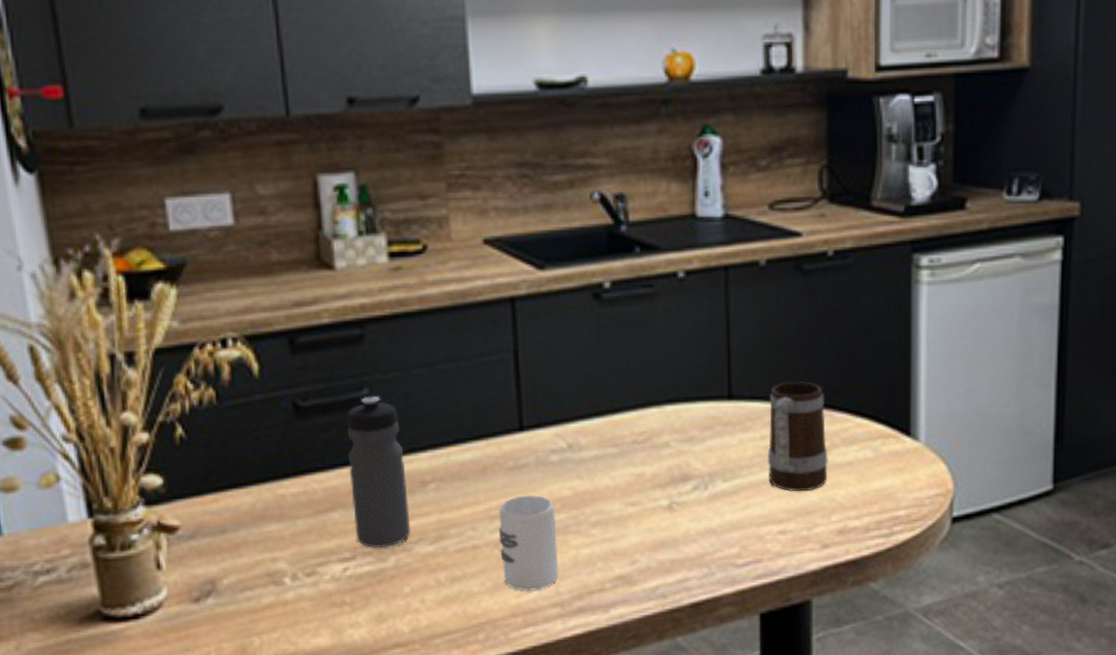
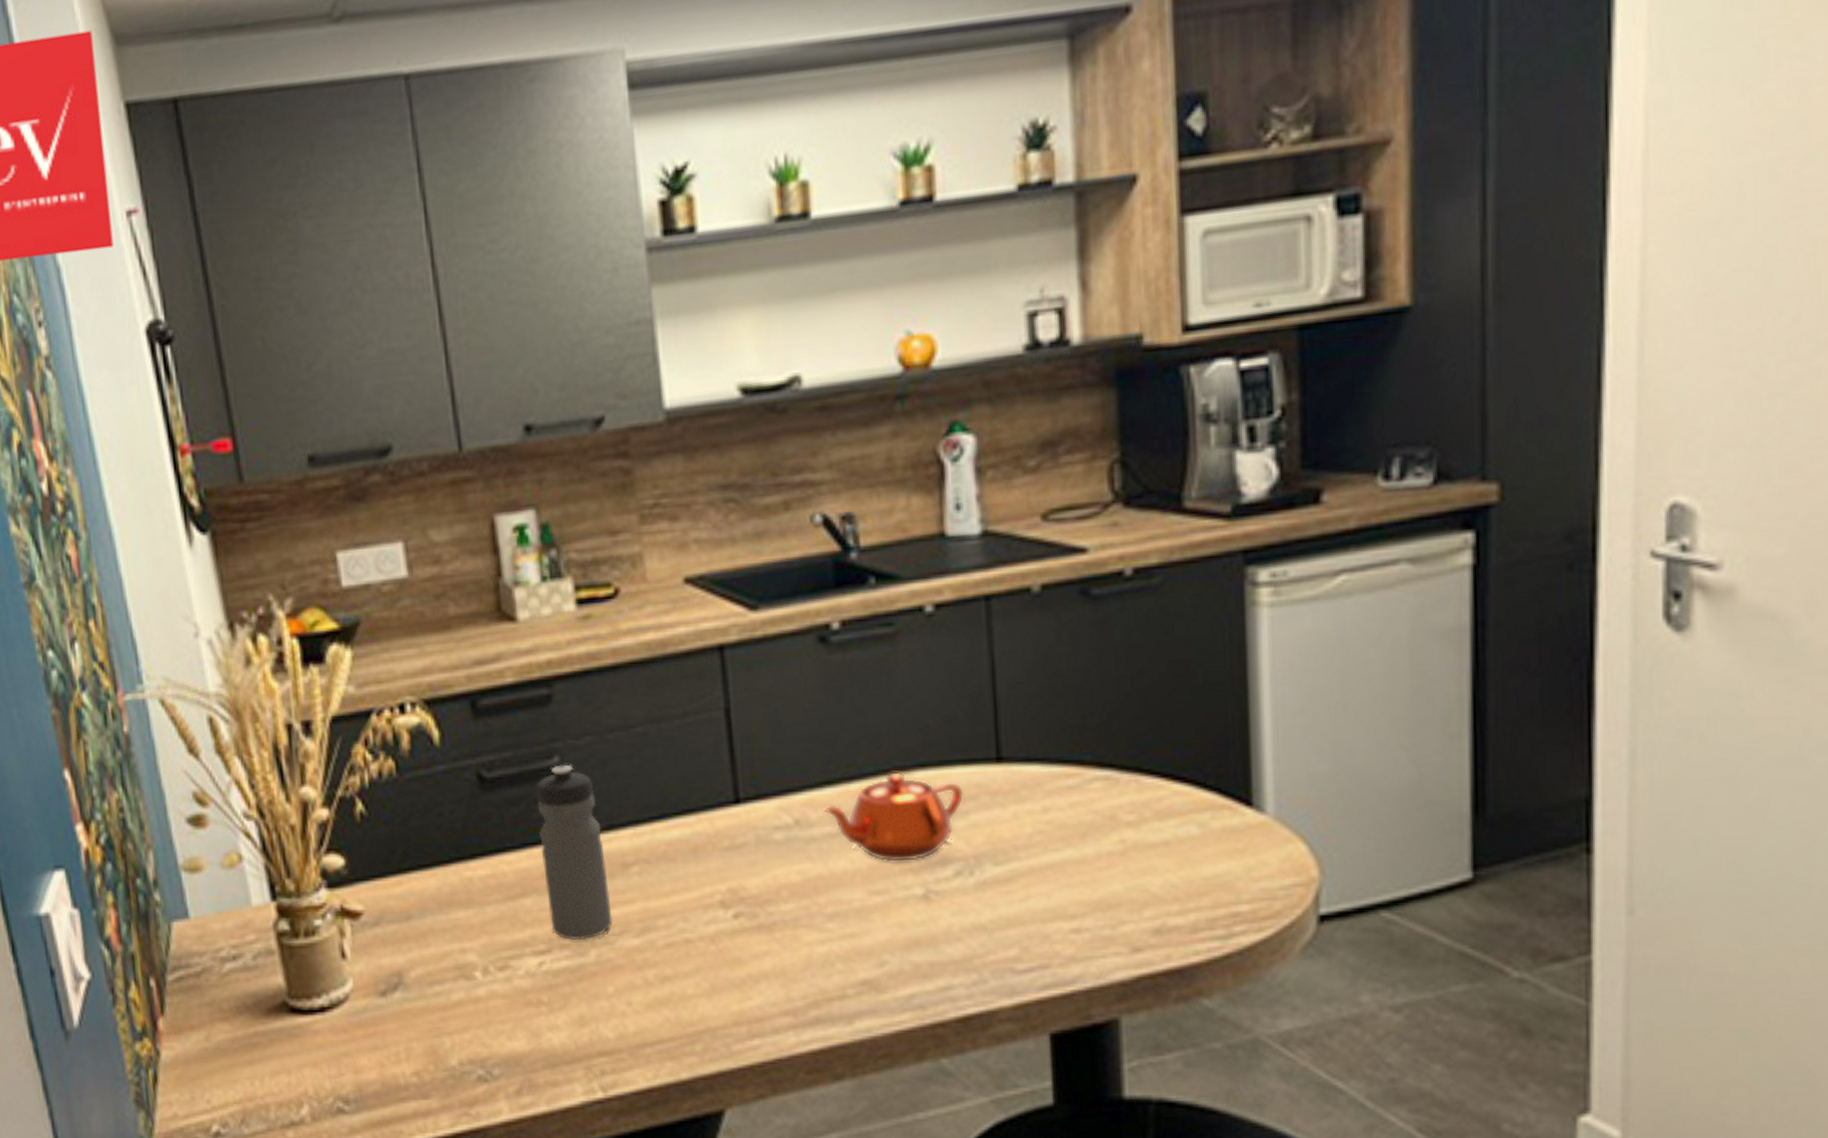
cup: present [498,495,559,591] -> none [714,880,790,995]
teapot: none [591,406,703,479] -> present [822,772,965,862]
mug: present [767,380,829,492] -> none [1052,737,1138,879]

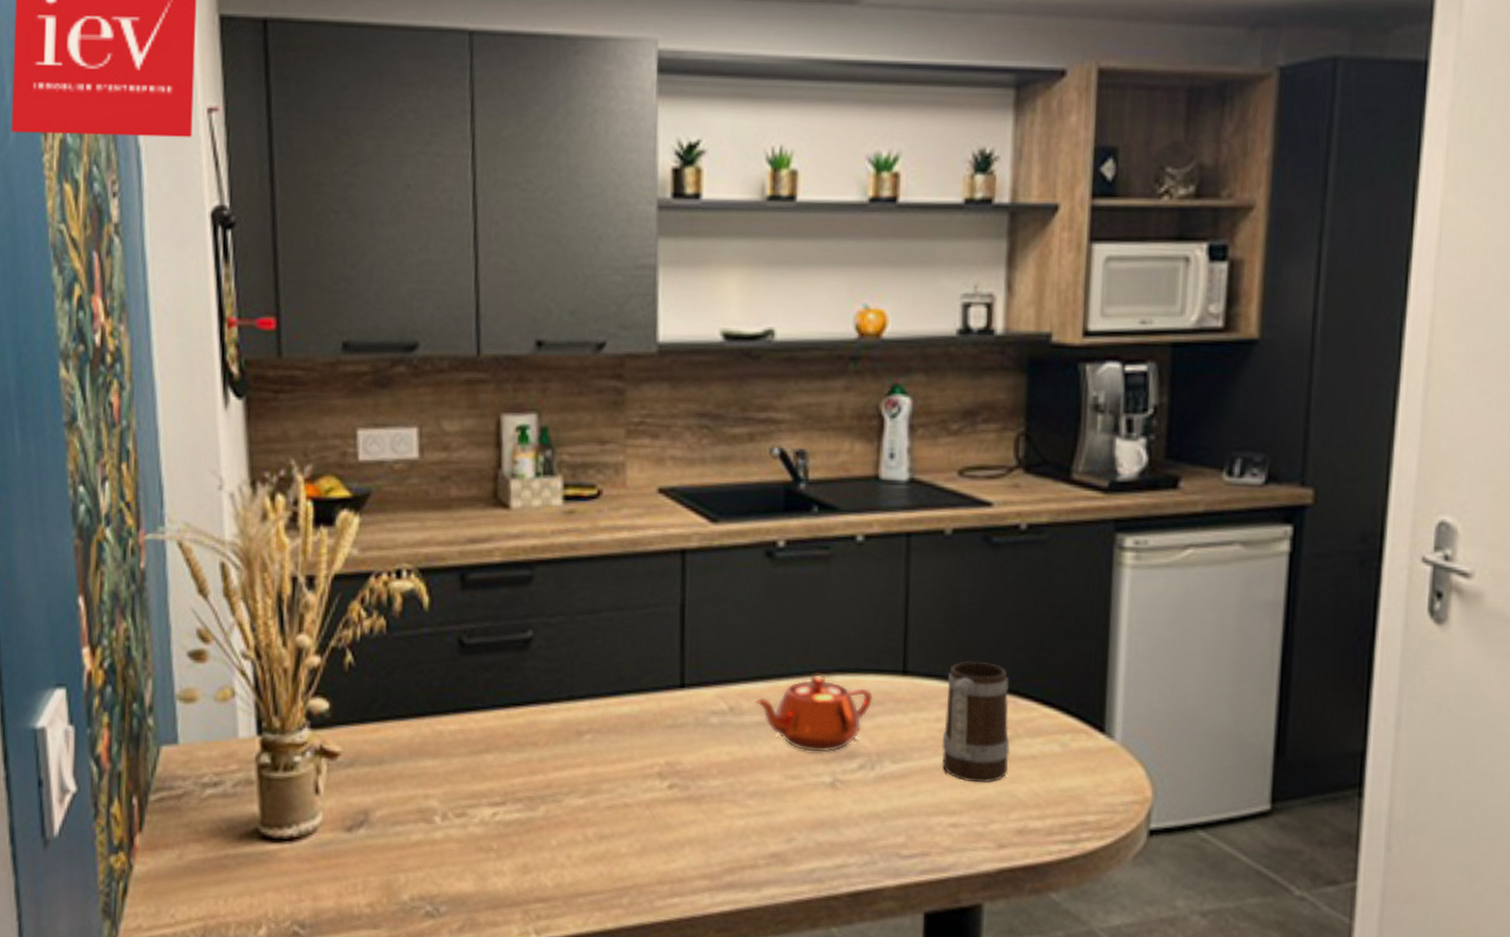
water bottle: present [536,764,613,941] -> none [506,638,564,797]
mug: none [1052,737,1138,879] -> present [942,660,1011,783]

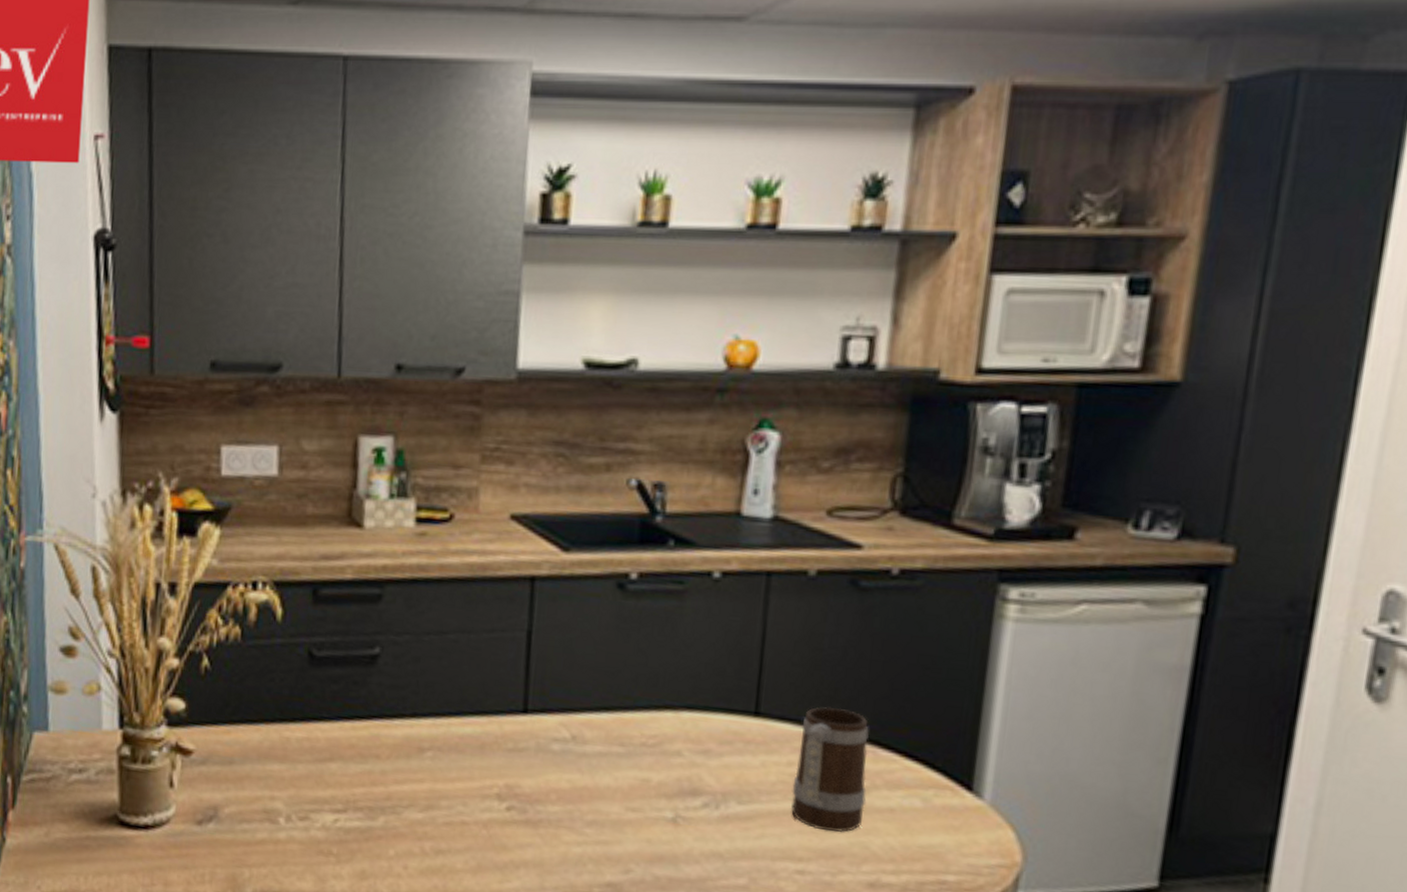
teapot: present [754,674,874,753] -> none [597,709,722,788]

